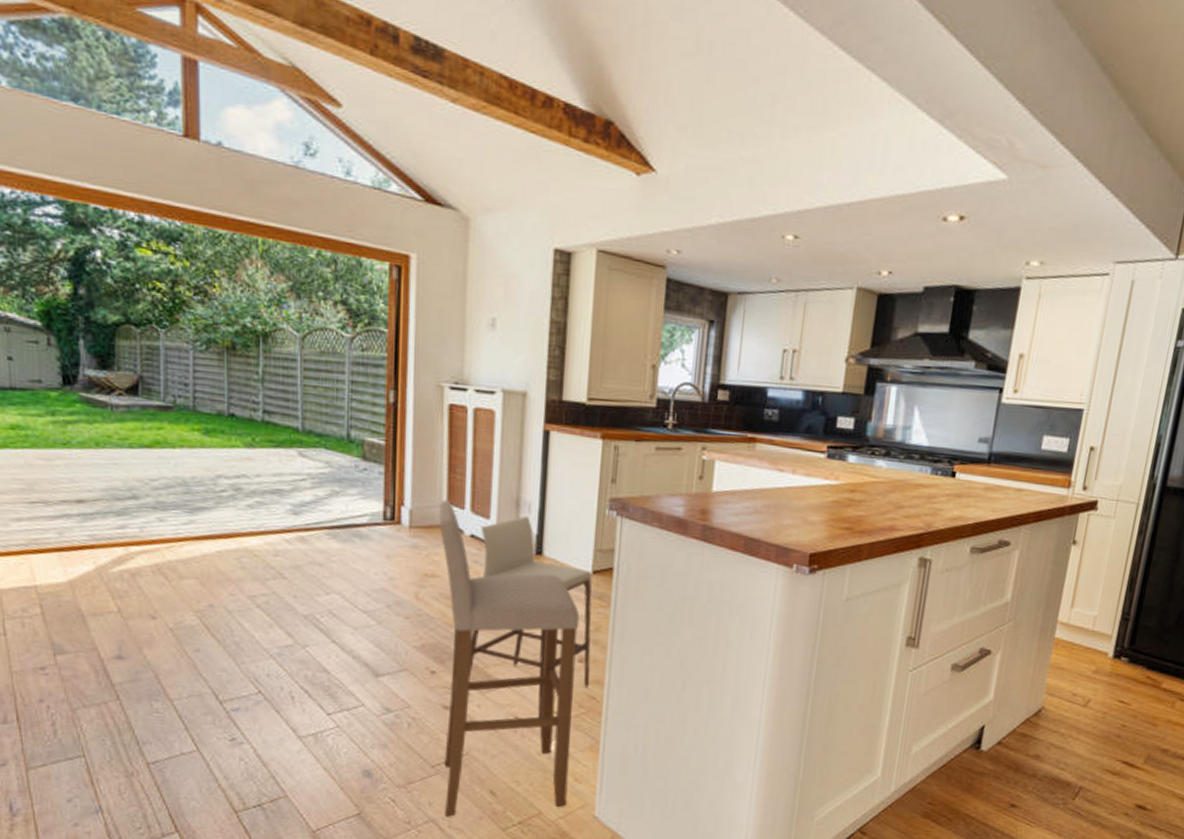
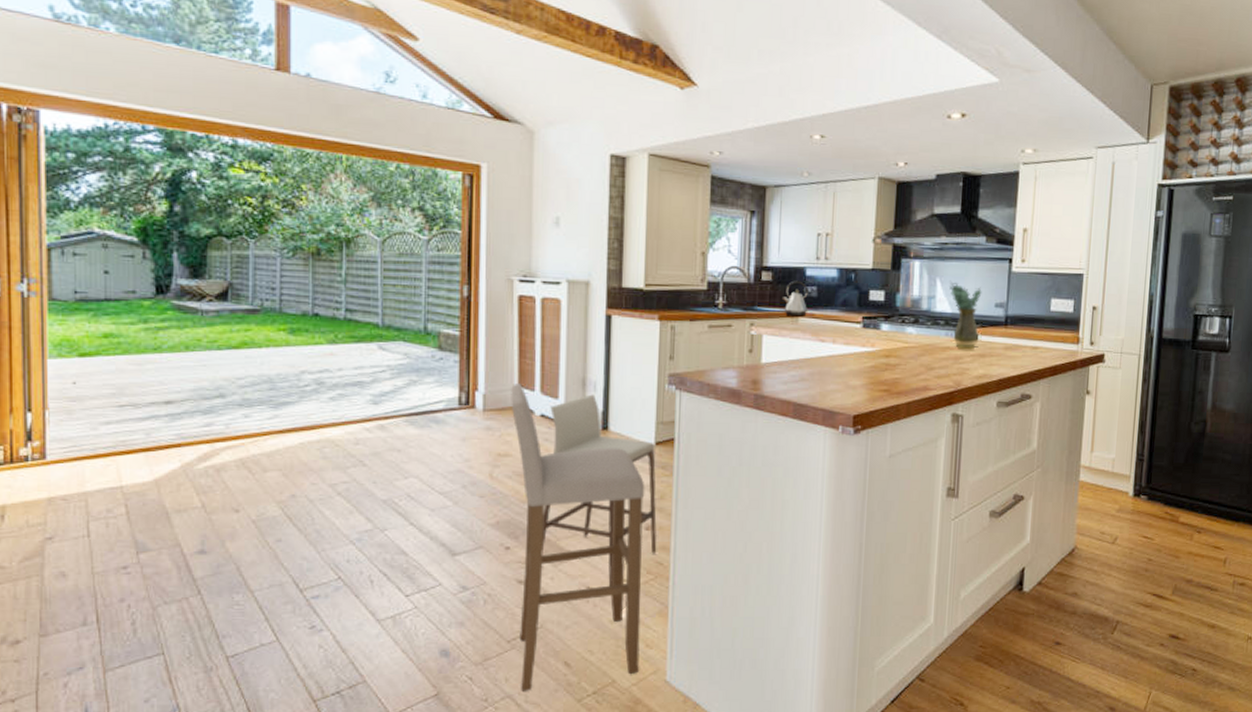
kettle: none [738,401,770,444] -> present [781,280,810,318]
vase: none [927,409,965,491] -> present [949,280,982,351]

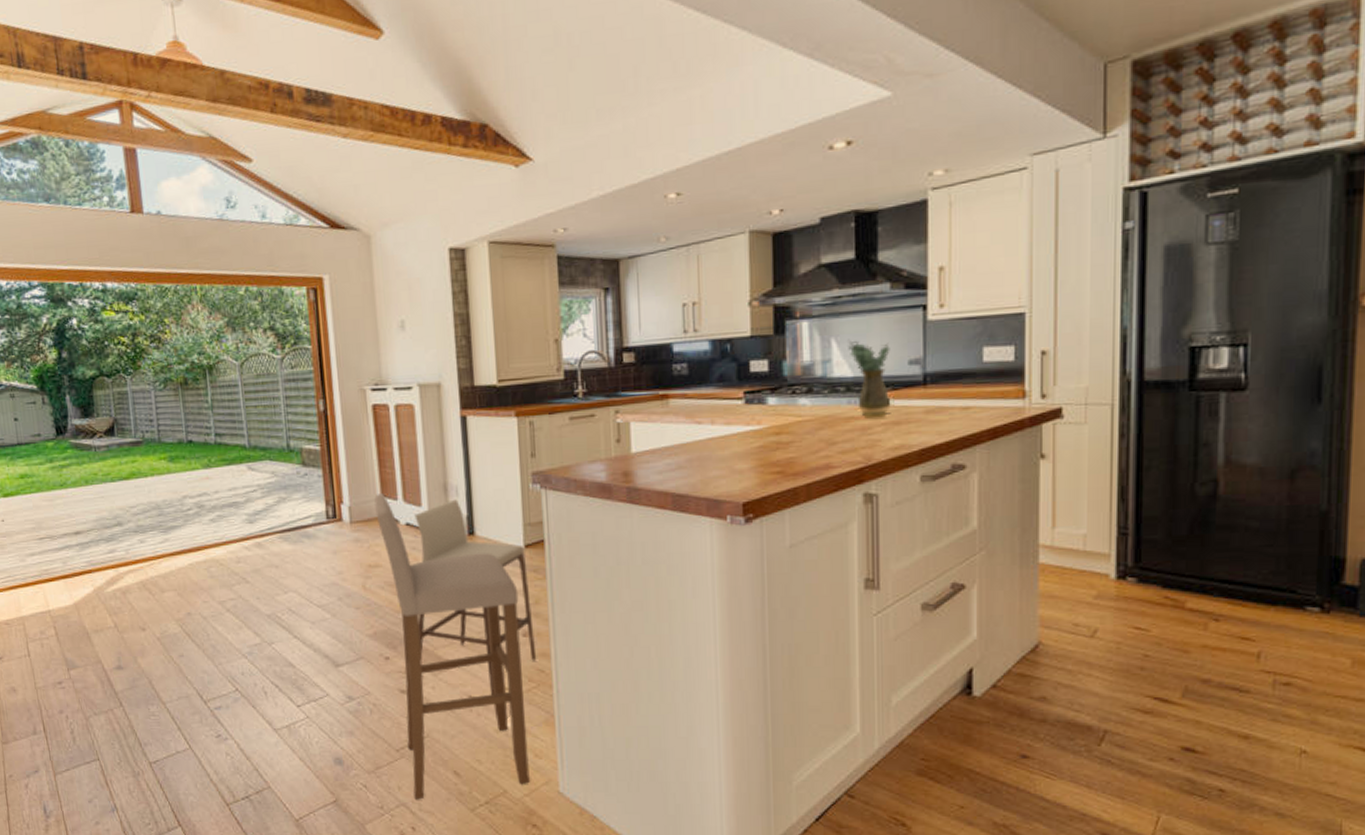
kettle: present [781,280,810,318] -> none [648,358,681,401]

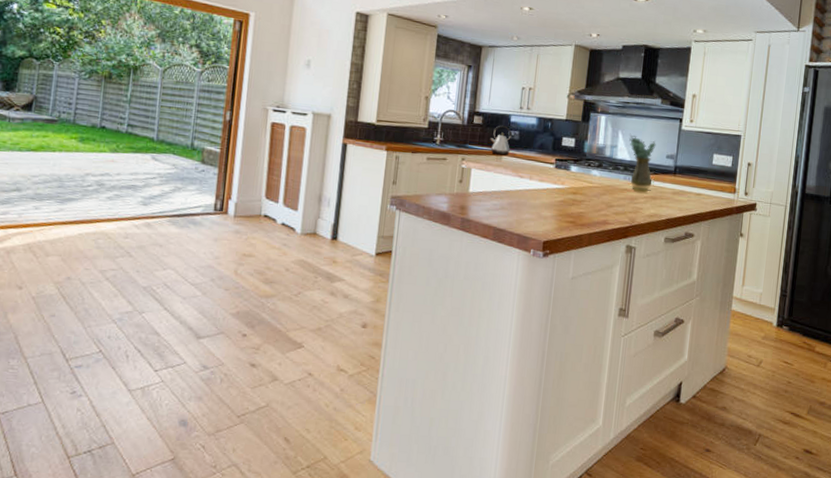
bar stool: present [374,494,530,800] -> none [245,196,365,461]
bar stool: present [414,499,537,695] -> none [273,209,376,374]
kettle: none [648,358,681,401] -> present [489,125,513,157]

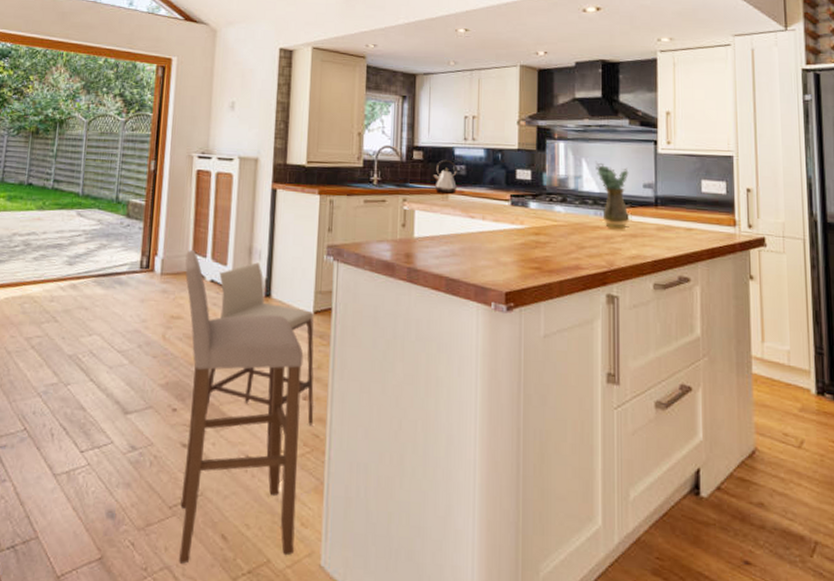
bar stool: none [245,196,365,461] -> present [179,250,304,564]
bar stool: none [273,209,376,374] -> present [206,262,314,457]

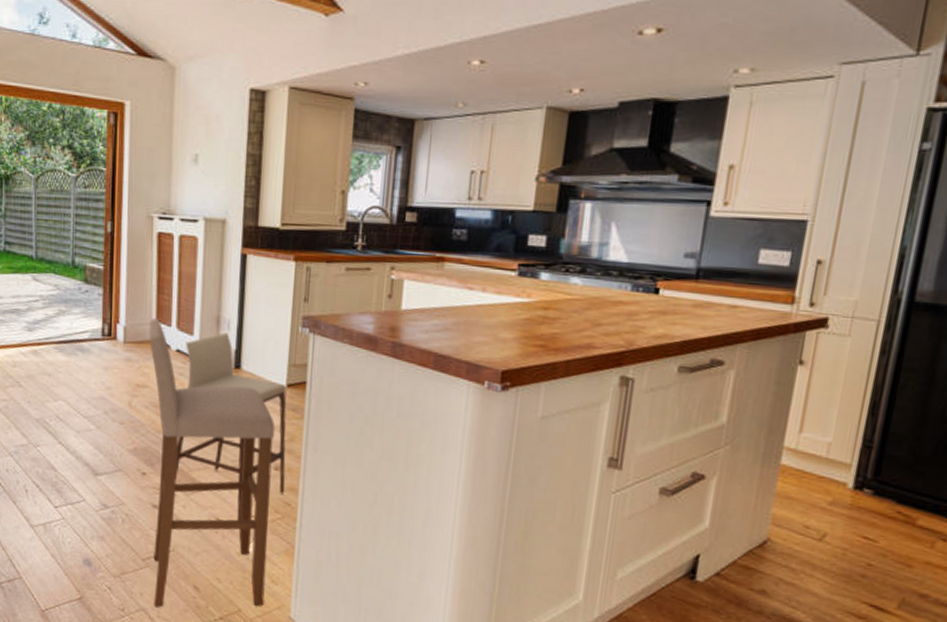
kettle: present [432,159,459,195] -> none [426,222,458,263]
vase: present [595,161,629,231] -> none [627,225,669,308]

